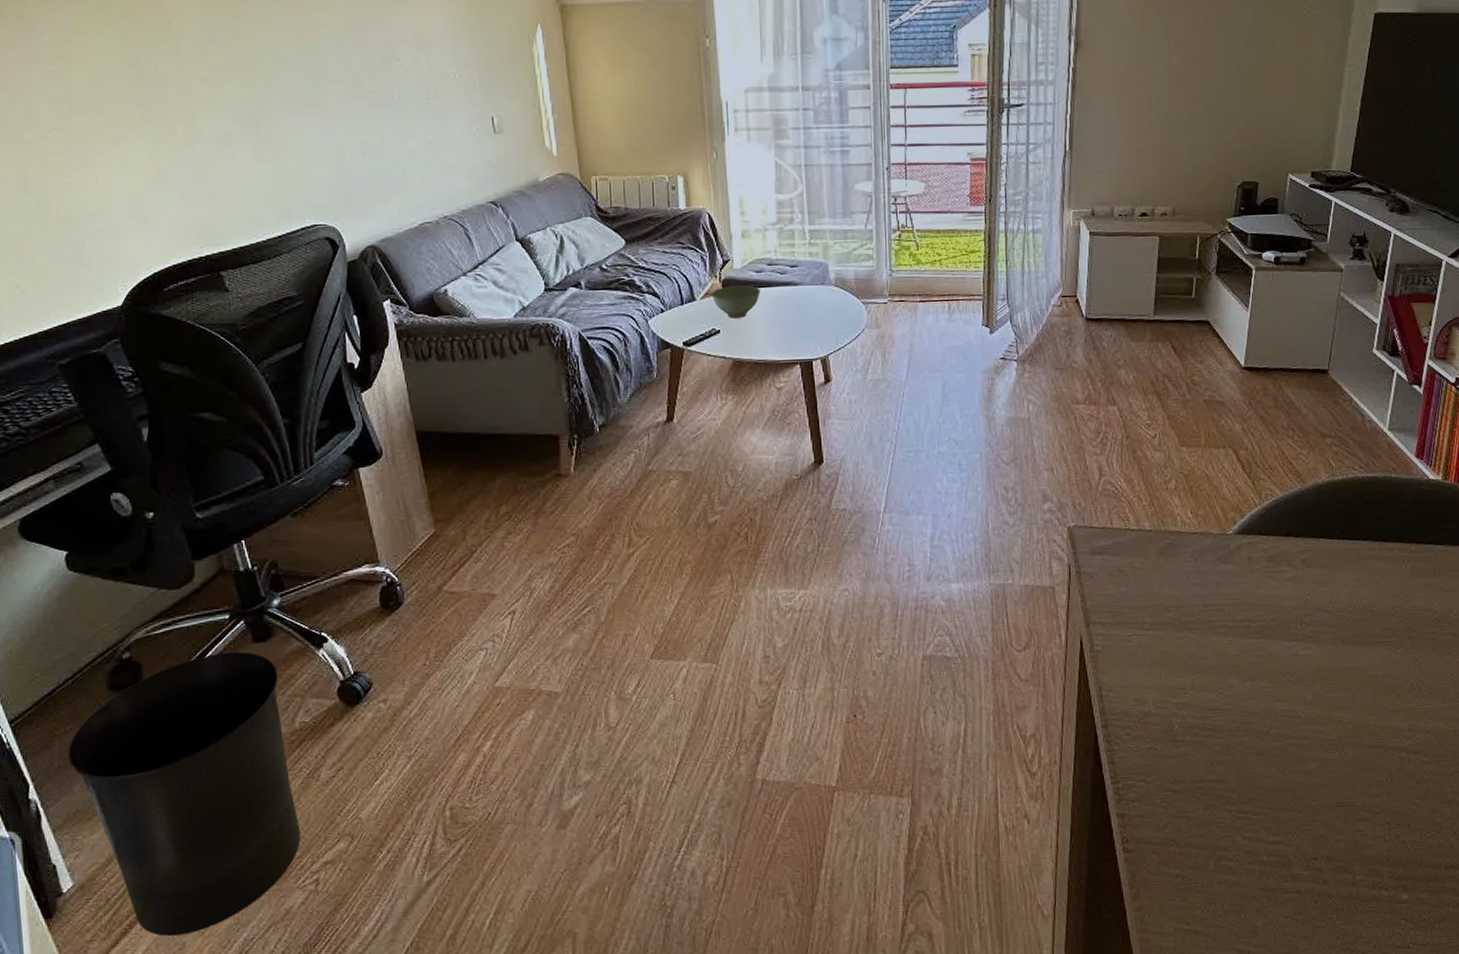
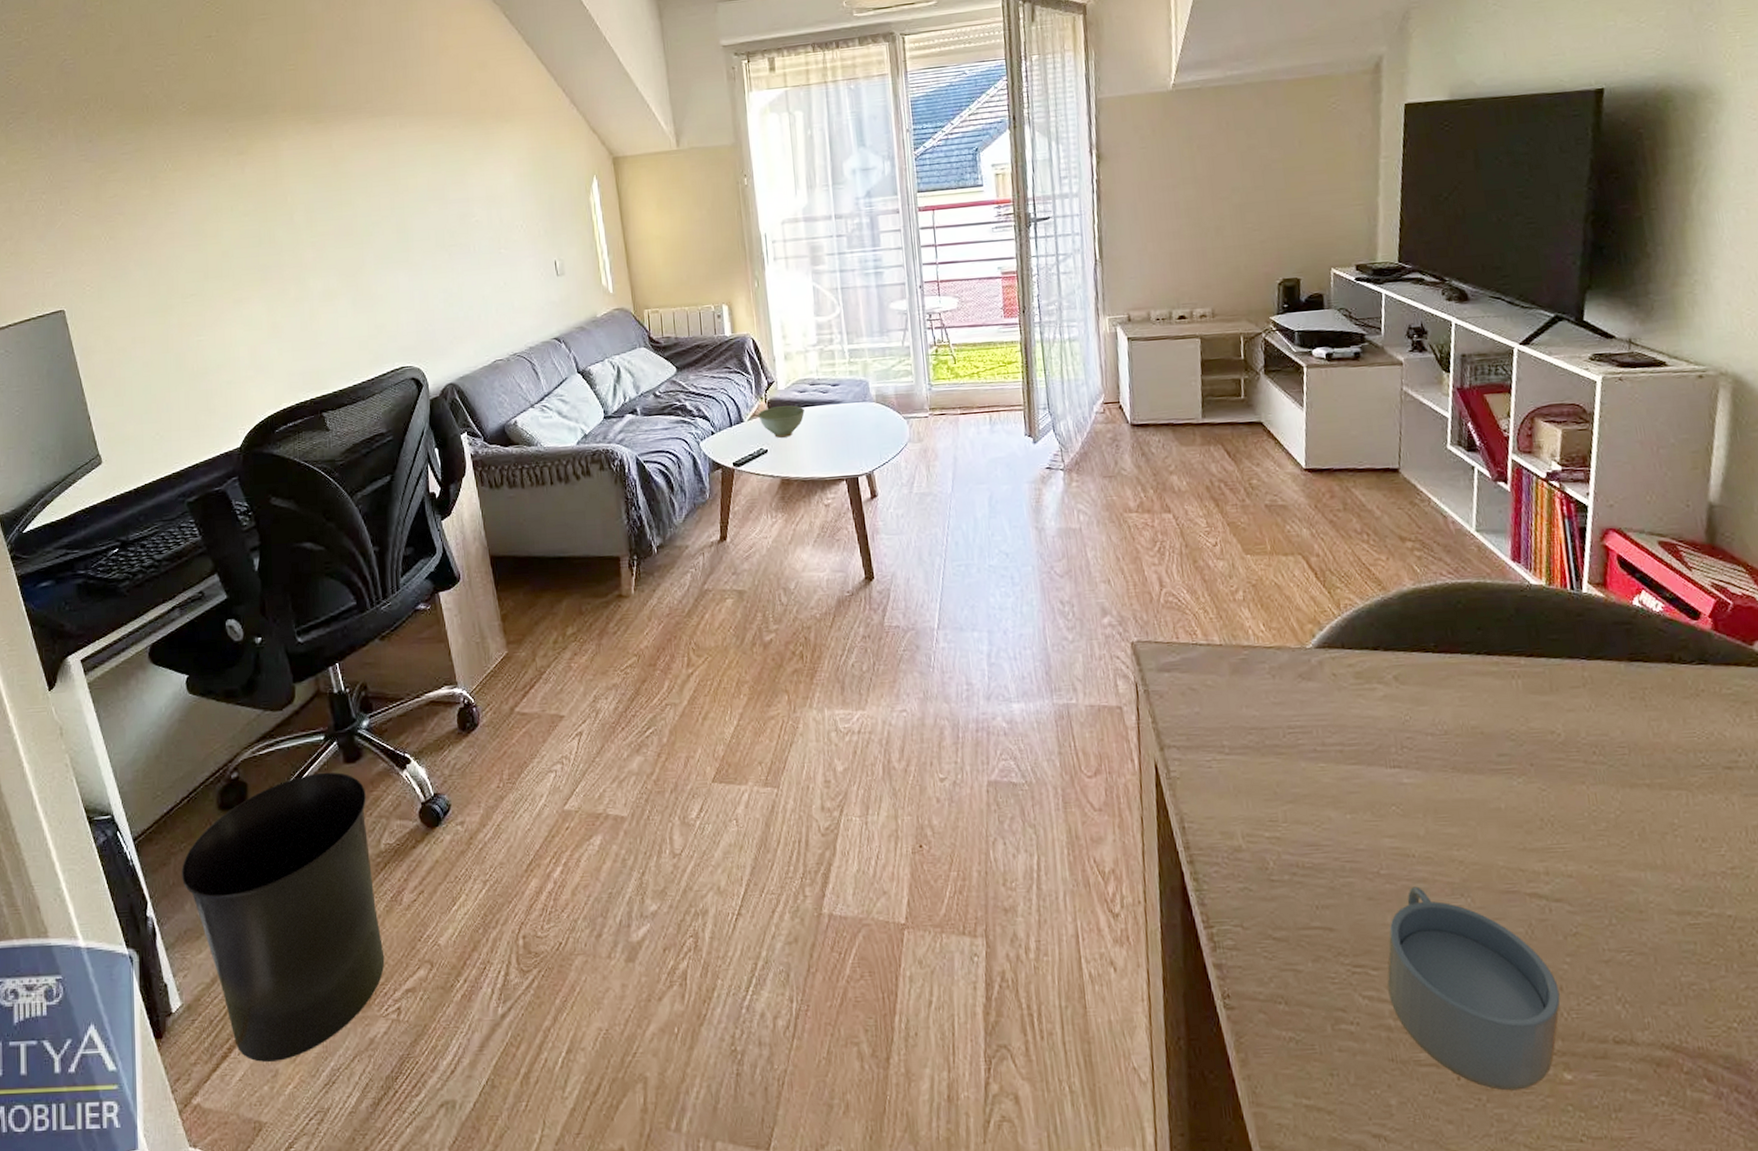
cup: none [1265,743,1407,911] -> present [1387,886,1560,1091]

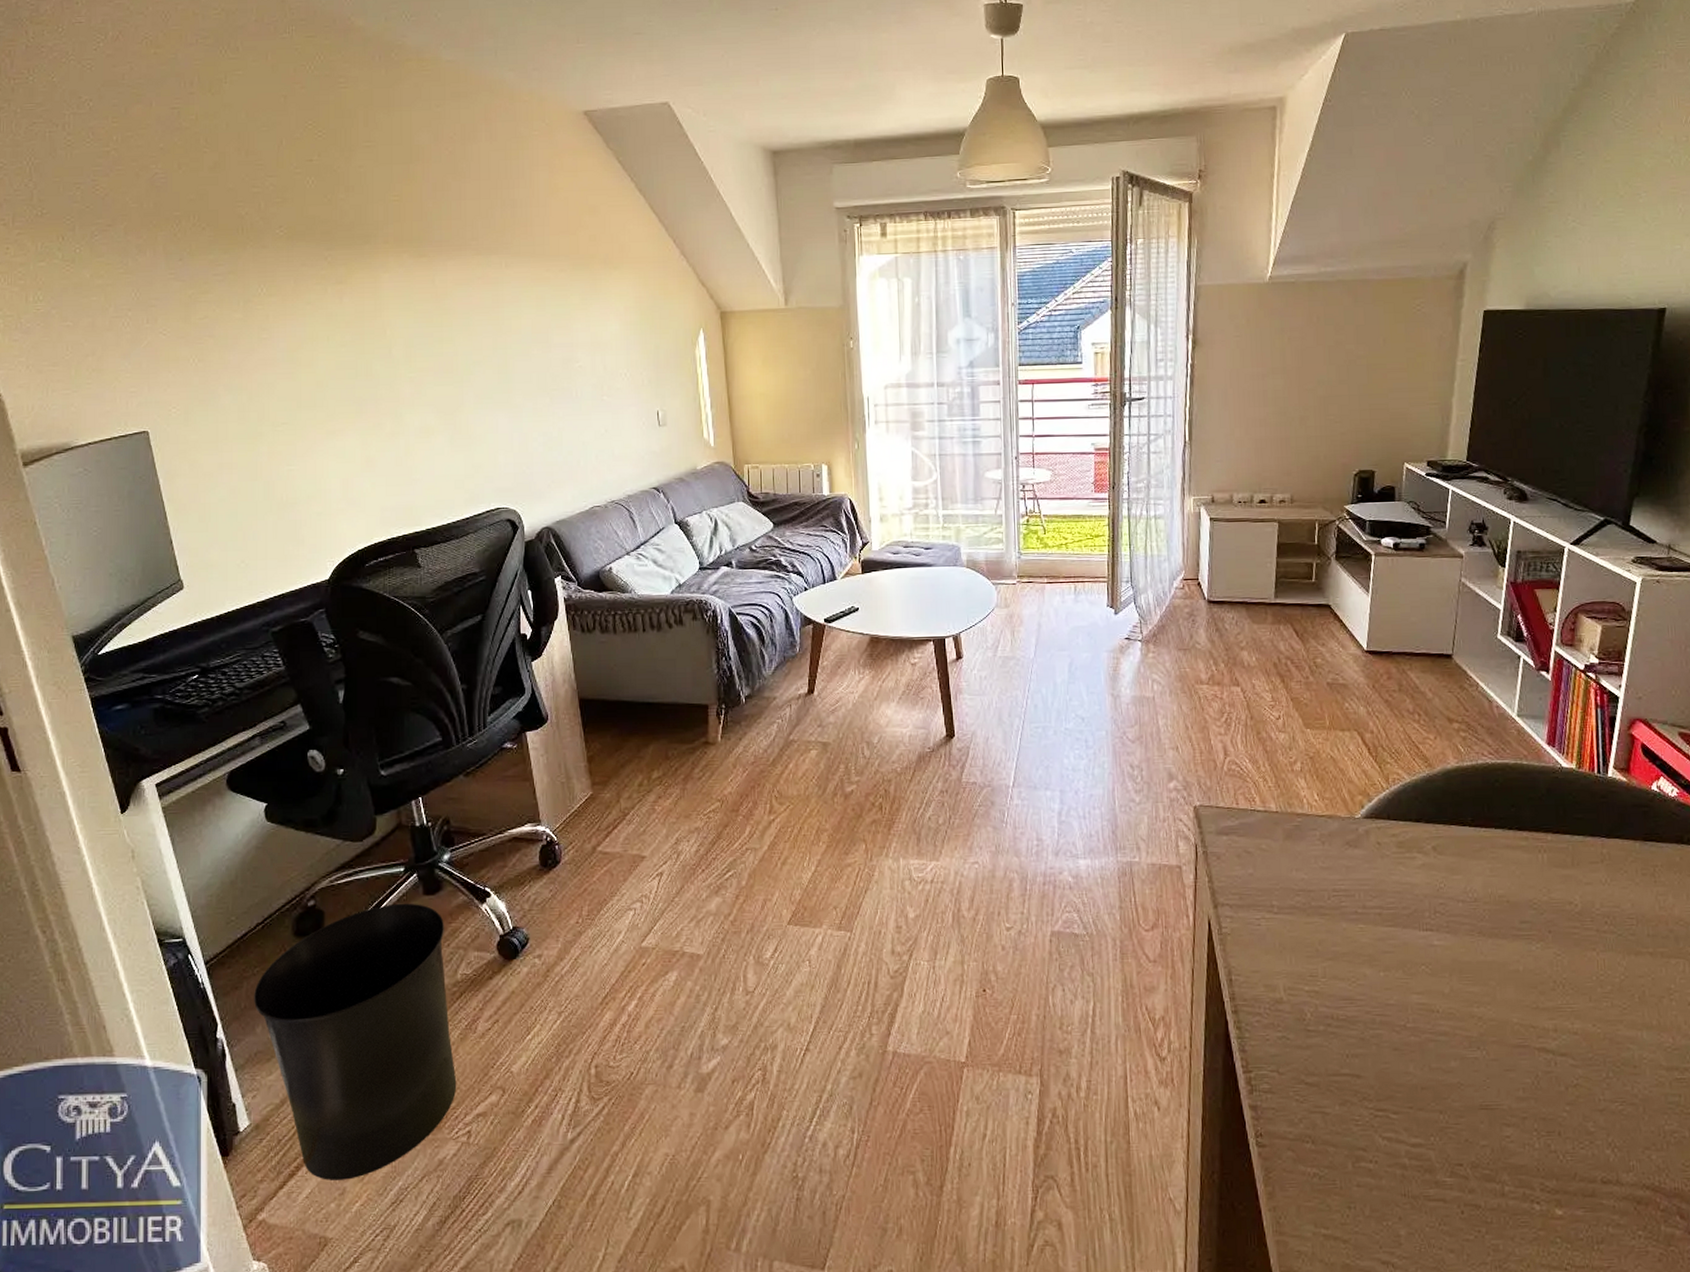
bowl: present [757,405,805,438] -> none [850,566,897,597]
cup: present [1387,886,1560,1091] -> none [1405,1039,1558,1224]

